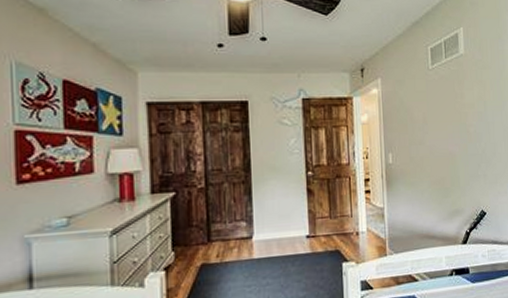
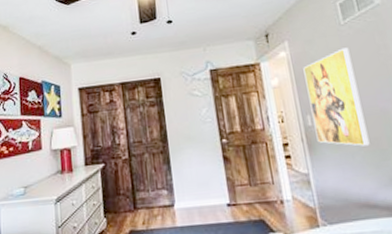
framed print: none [391,92,437,185] -> present [303,47,370,146]

